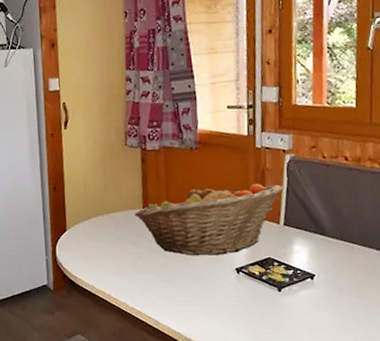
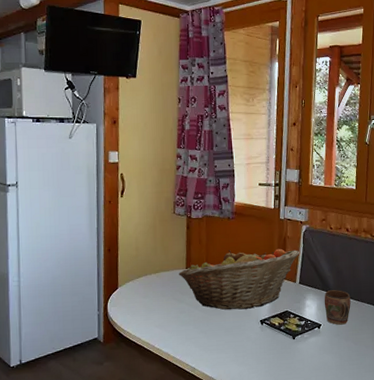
mug: none [317,232,354,276] -> present [324,289,351,325]

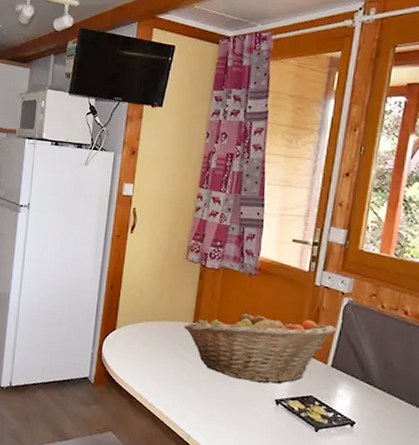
mug: present [324,289,351,325] -> none [362,382,401,430]

